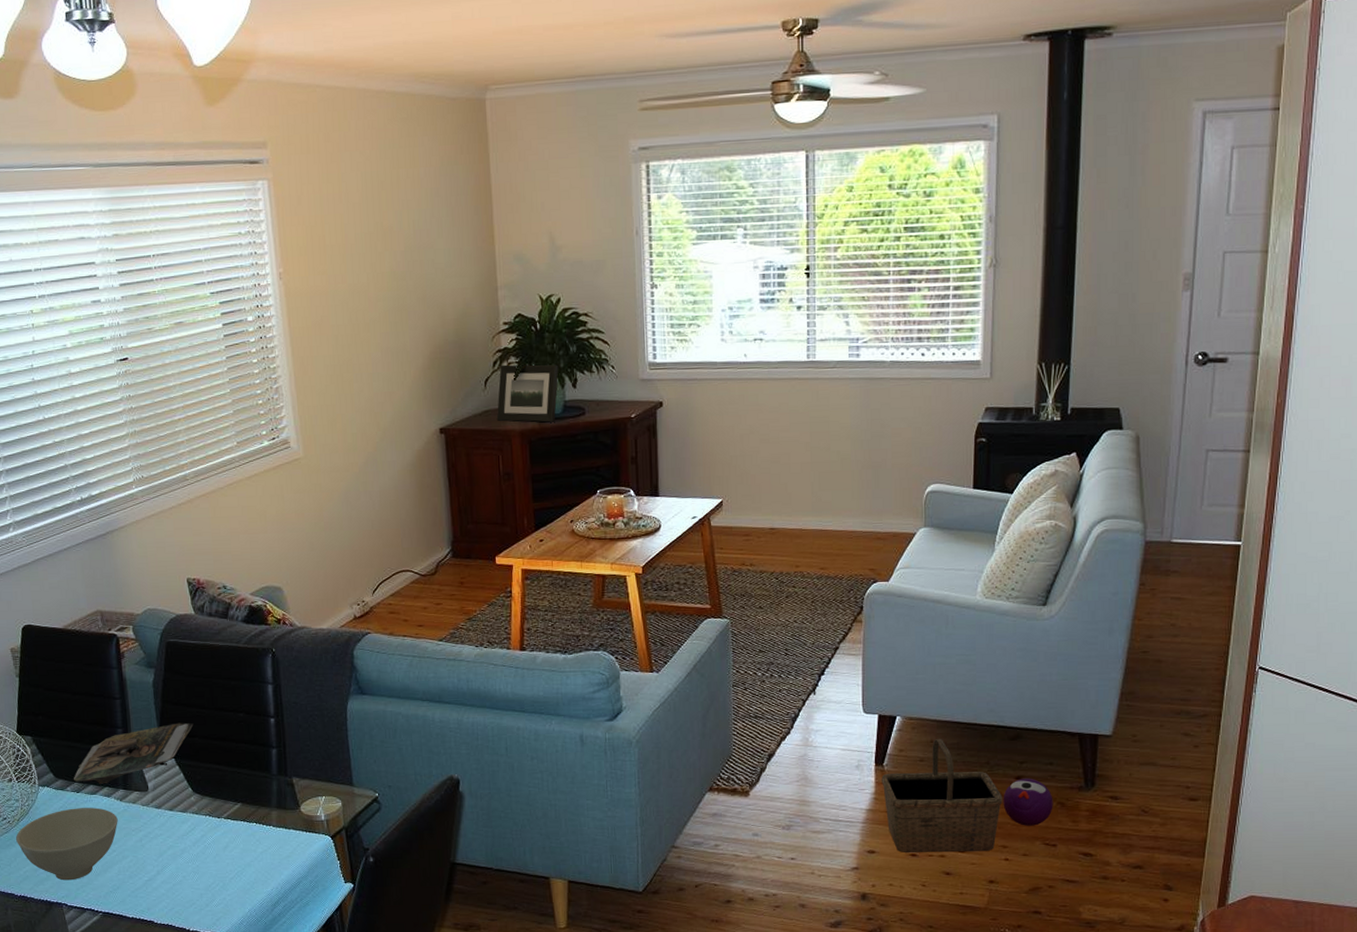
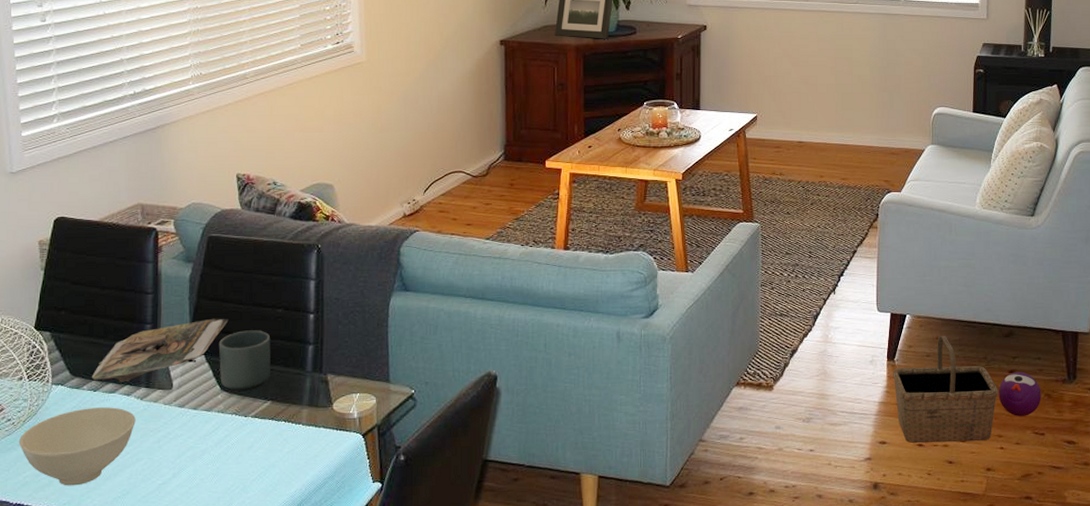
mug: none [186,734,239,793] -> present [218,330,271,391]

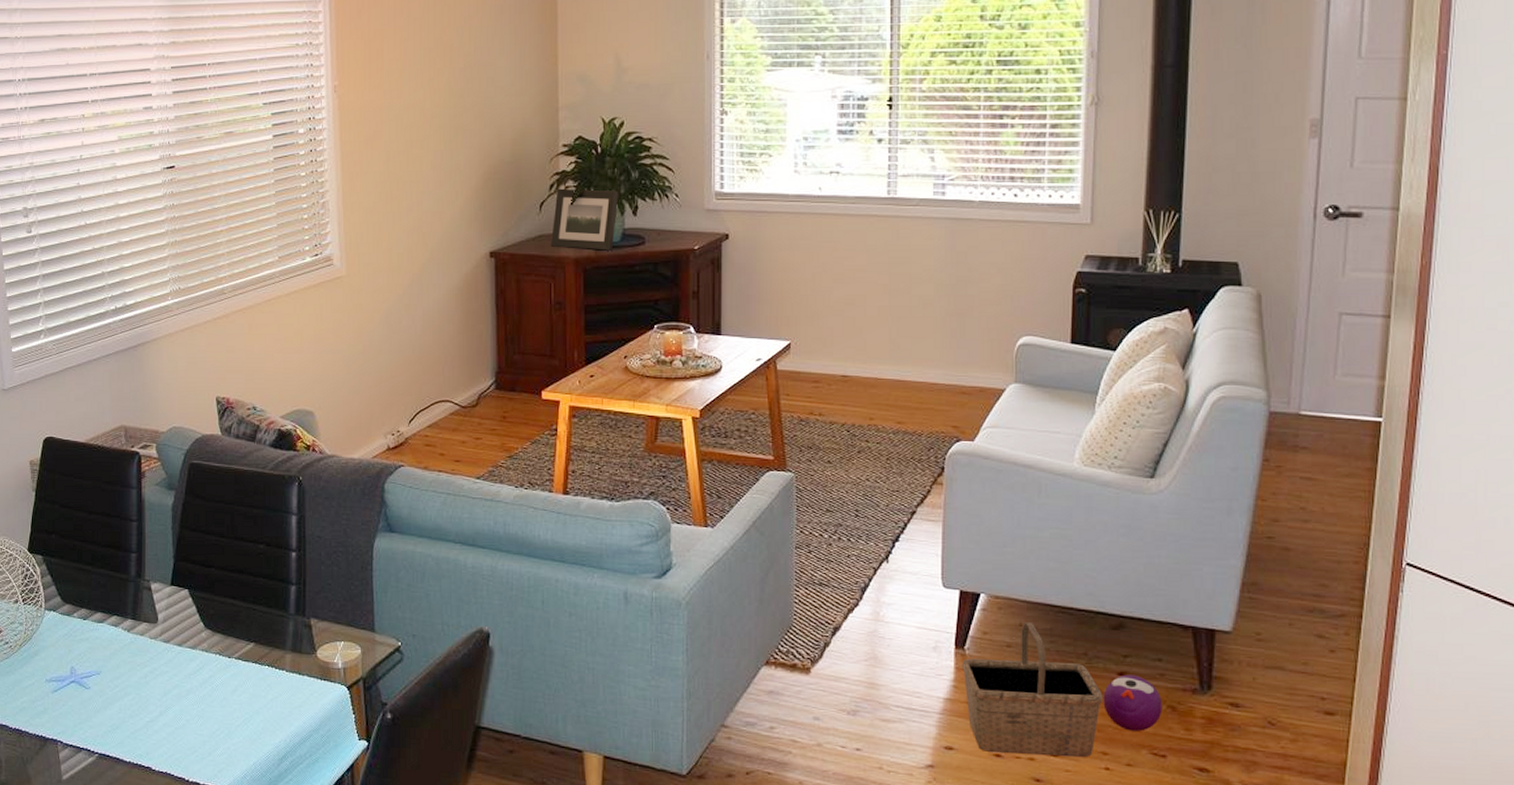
bowl: present [19,407,136,486] -> none [16,636,123,716]
magazine: present [91,318,229,383] -> none [81,550,211,613]
mug: present [218,330,271,391] -> none [201,565,254,630]

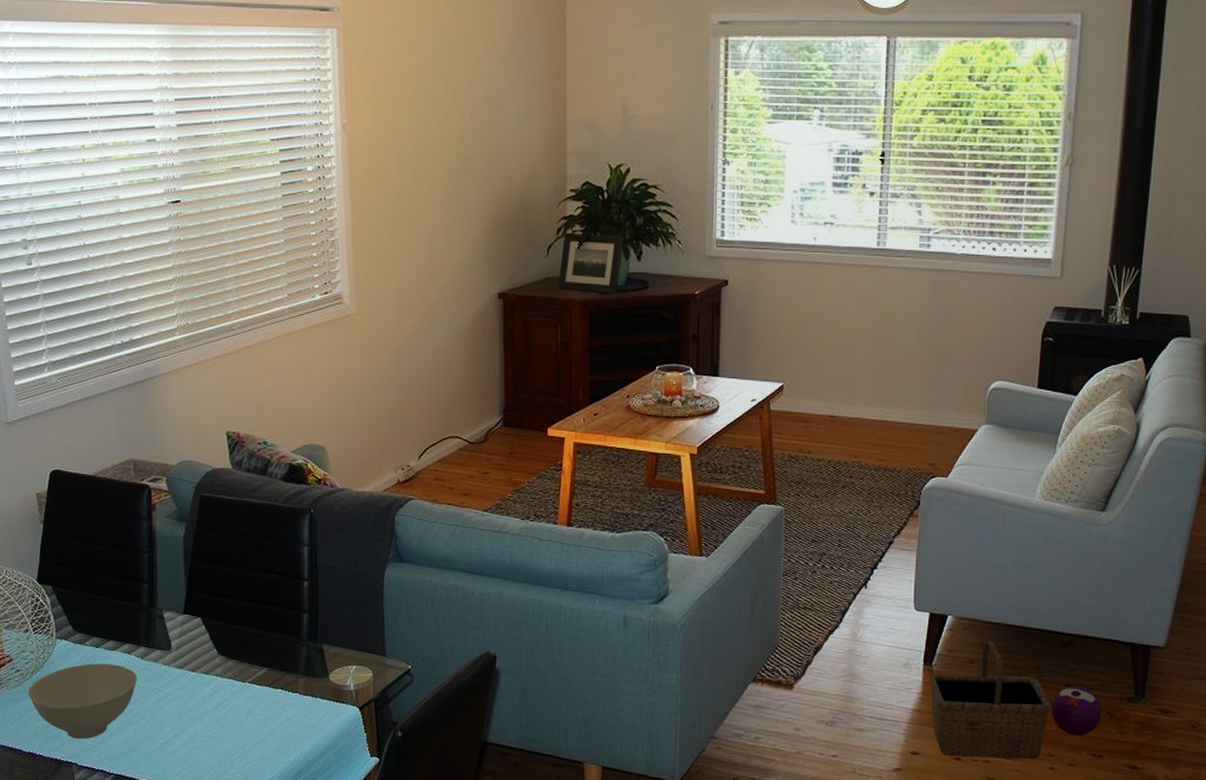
bowl: none [16,636,123,716] -> present [28,663,137,739]

